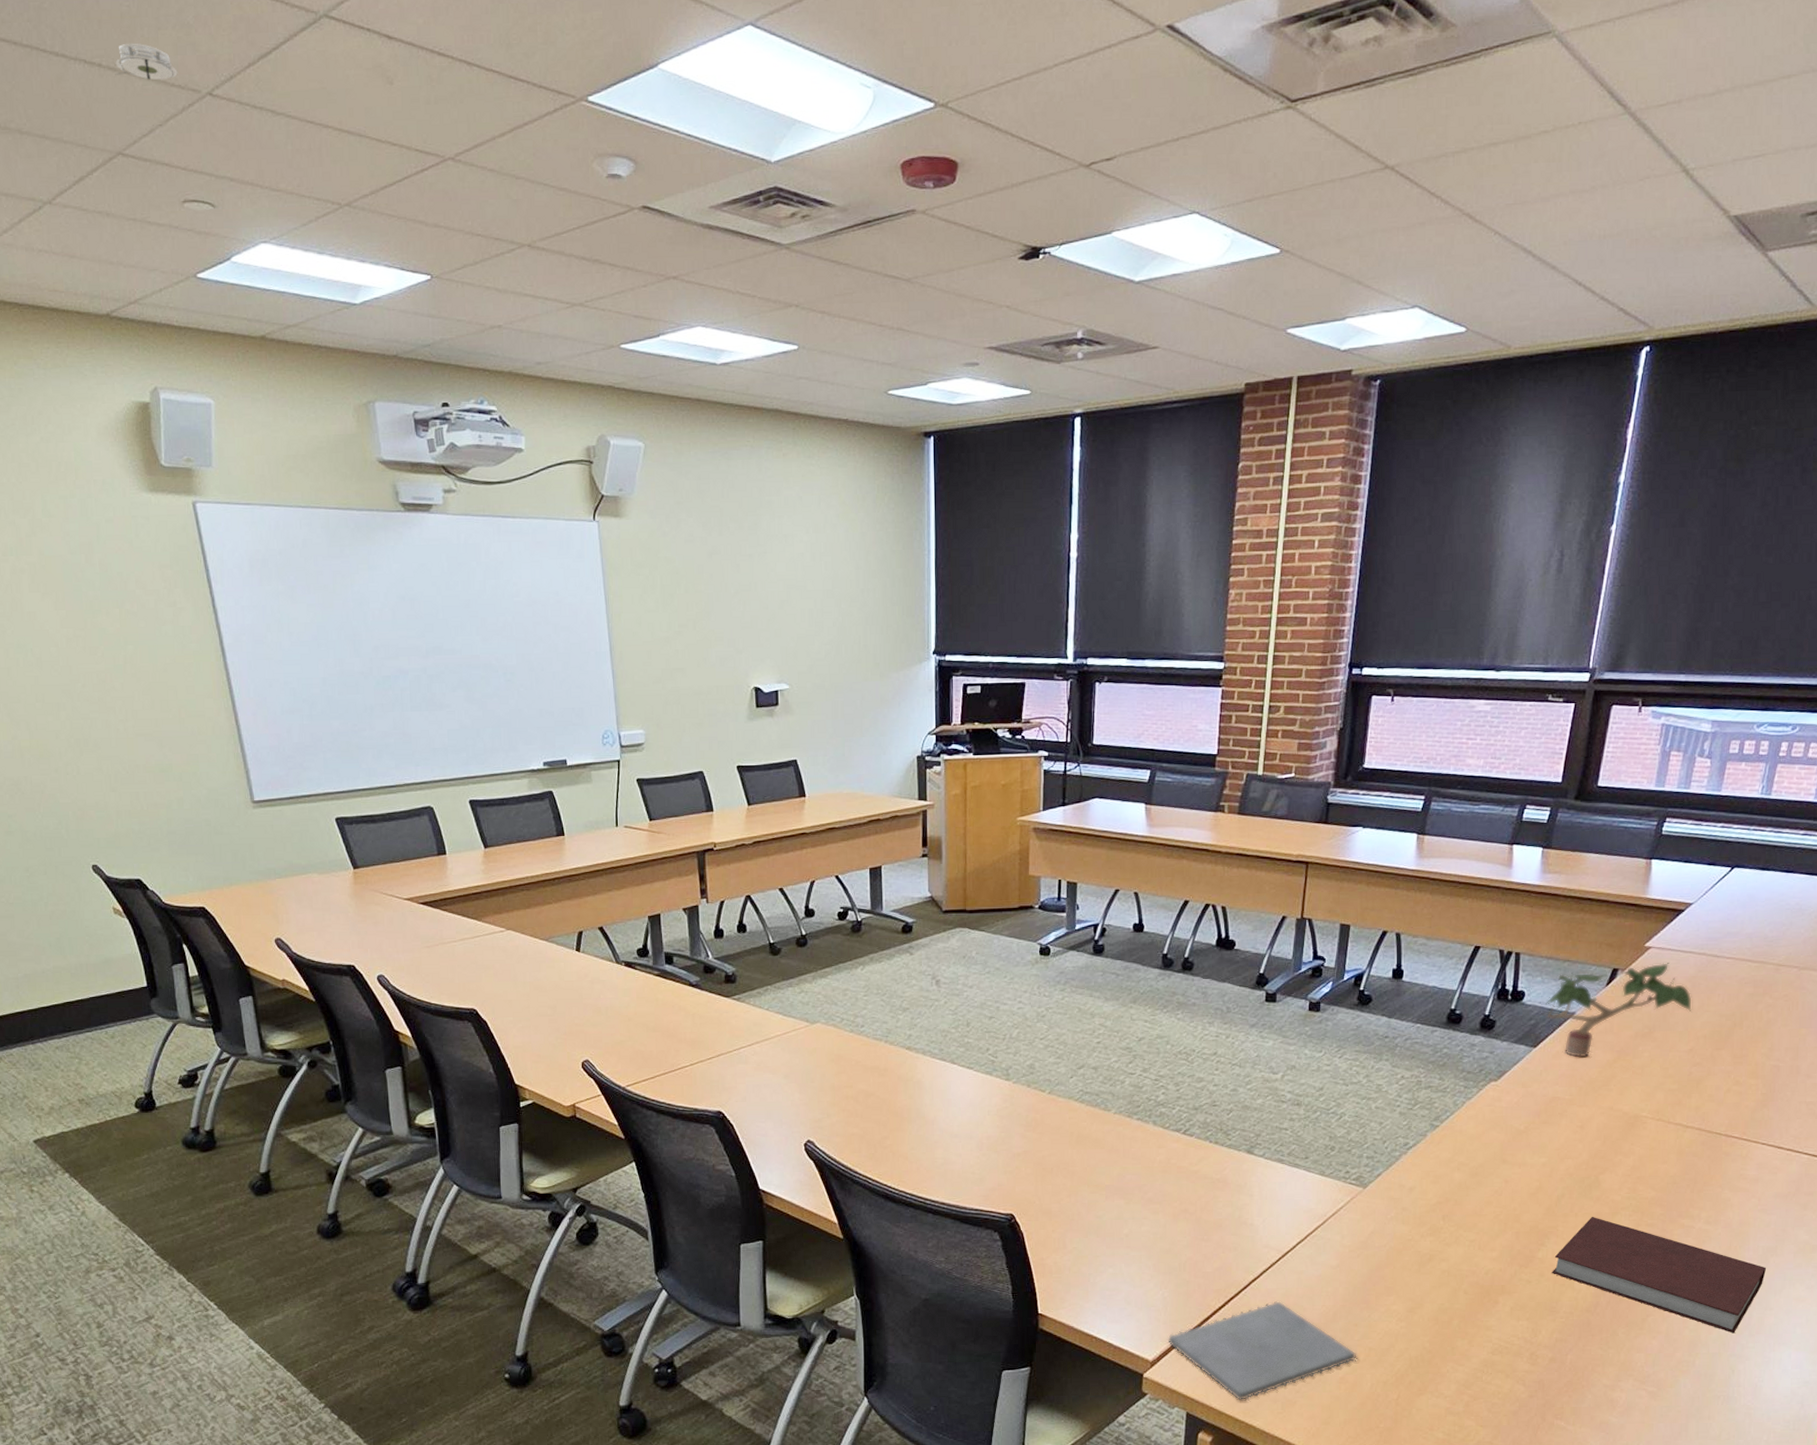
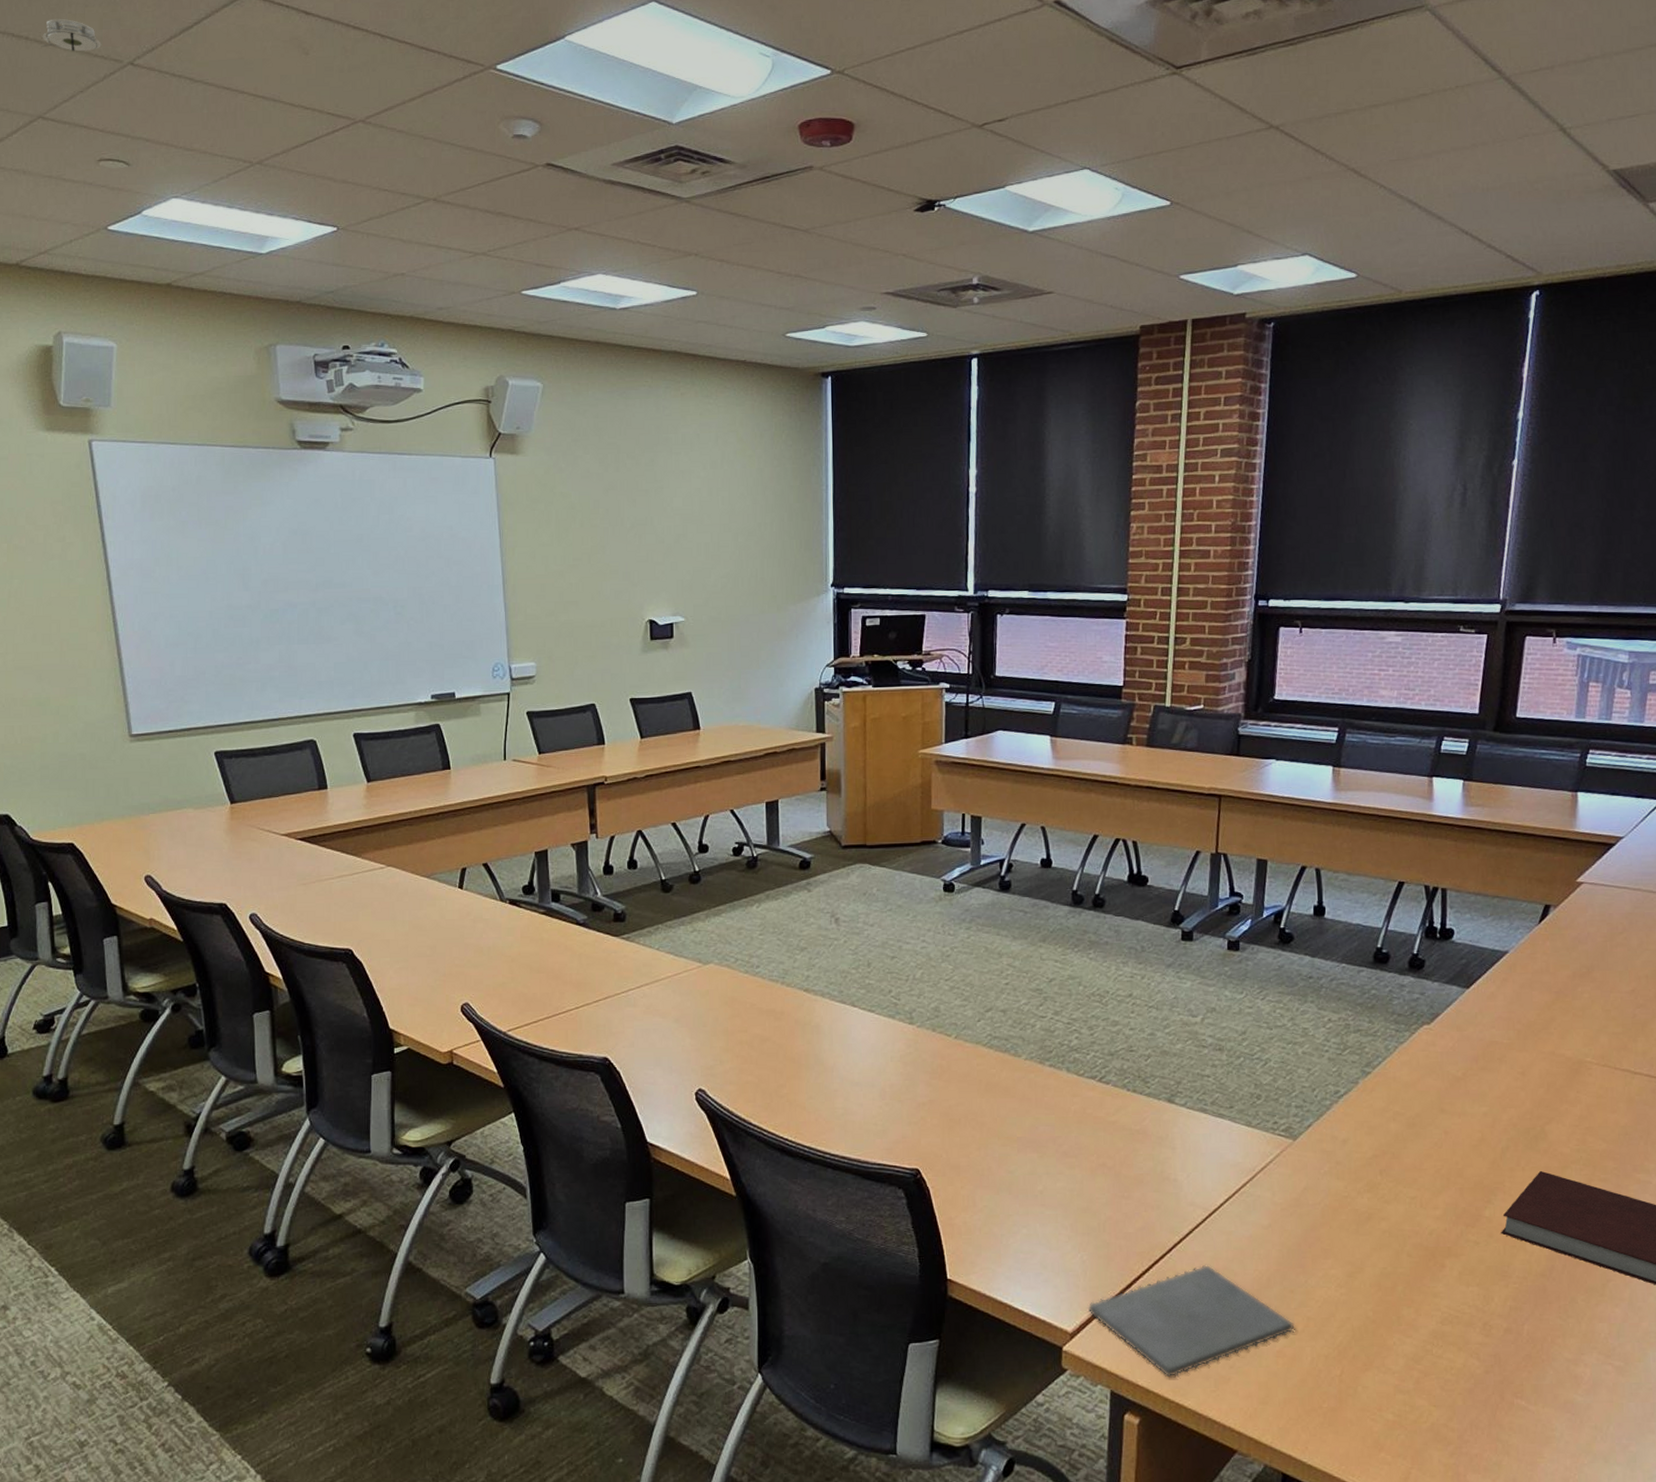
potted plant: present [1546,963,1692,1058] -> none [1476,899,1631,999]

